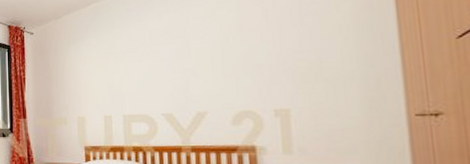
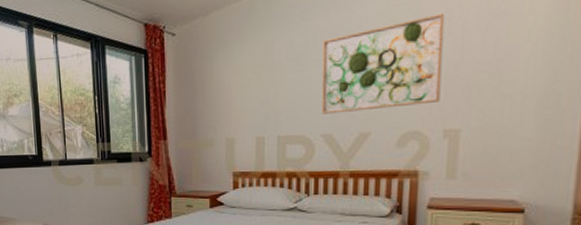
wall art: none [158,13,267,97] -> present [322,12,445,114]

